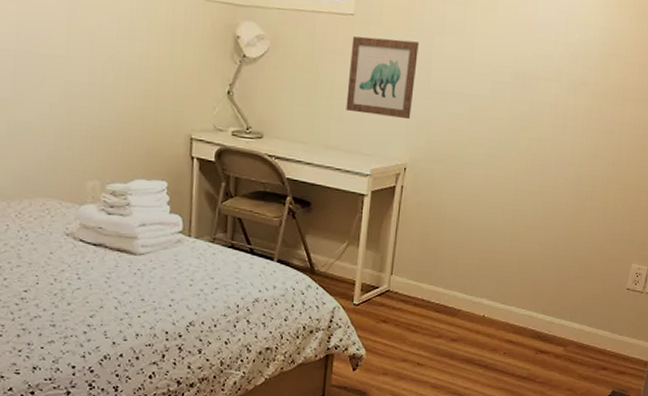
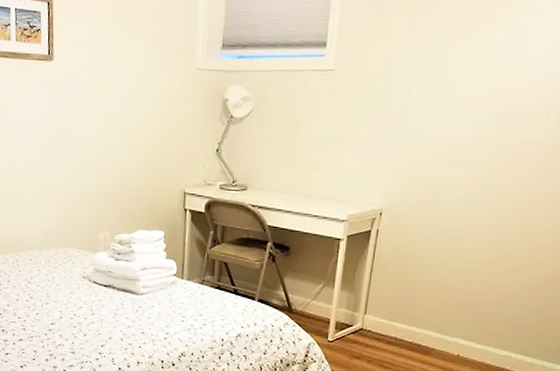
wall art: present [346,36,419,119] -> none [324,90,398,165]

